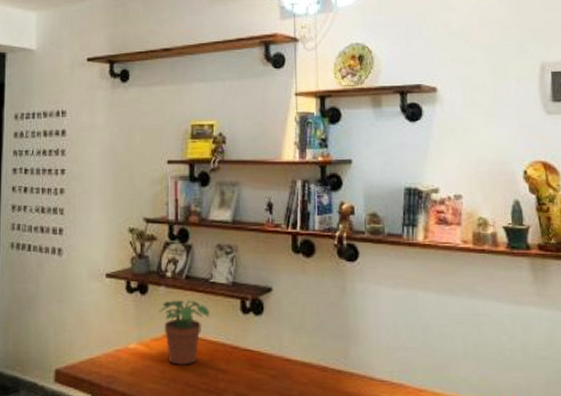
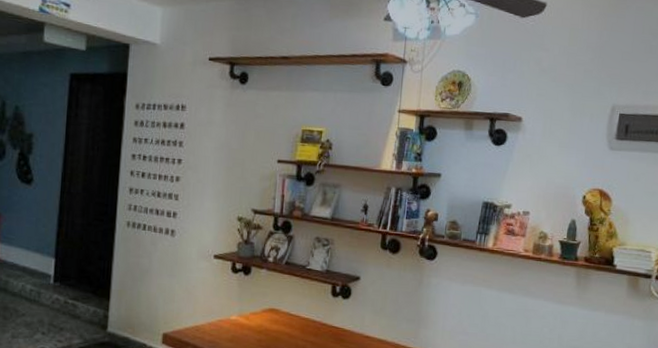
potted plant: present [159,299,210,365] -> none [259,281,305,336]

